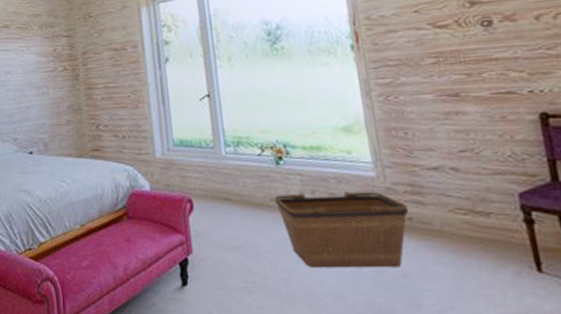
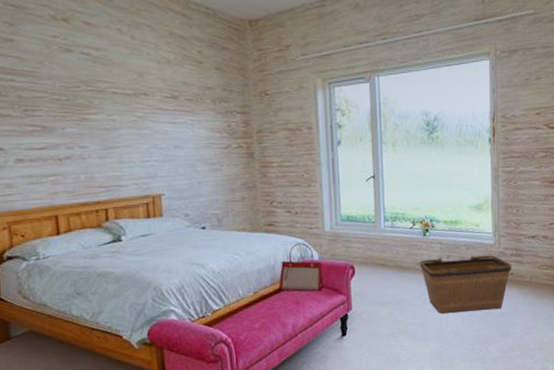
handbag: none [107,170,157,228] -> present [278,243,324,292]

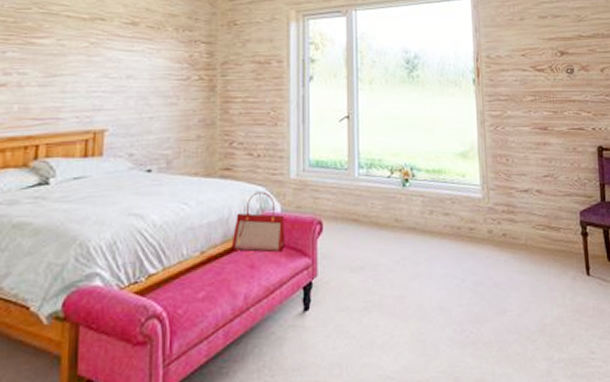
bicycle basket: present [419,255,512,314] -> none [398,211,504,283]

